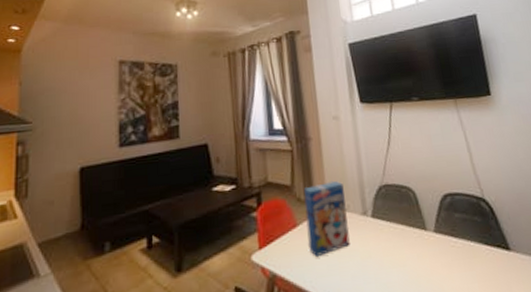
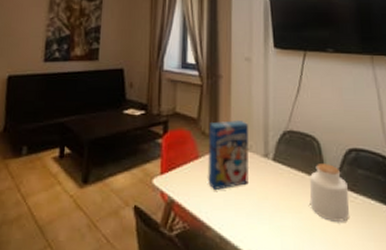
jar: none [409,212,452,270] -> present [309,164,349,222]

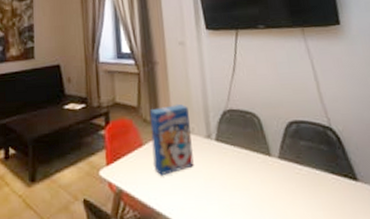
jar: present [309,164,349,222] -> none [253,138,296,195]

